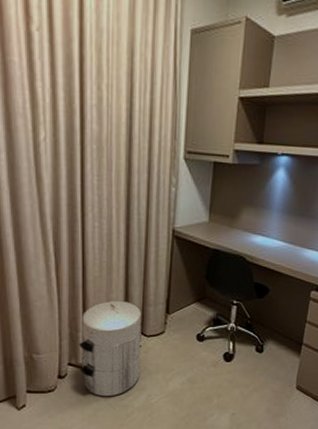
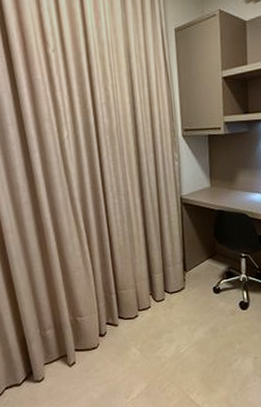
waste bin: present [79,300,142,397] -> none [113,264,168,350]

